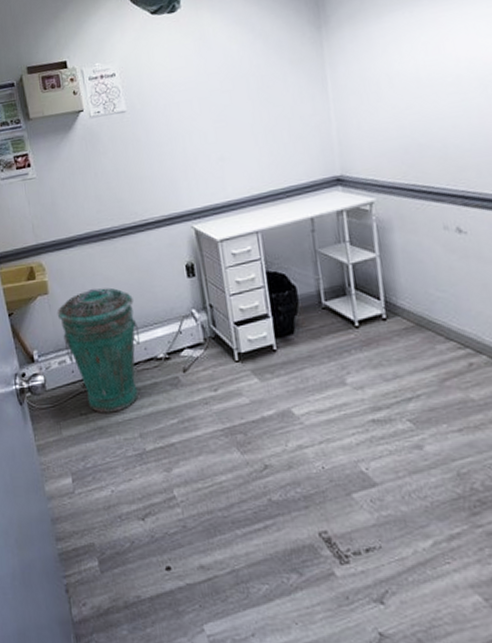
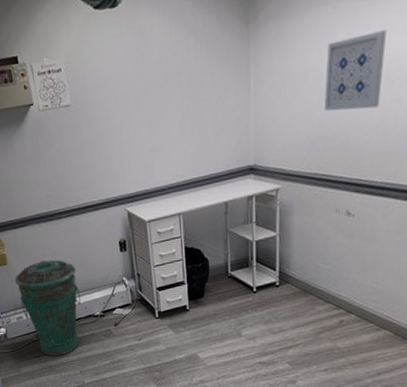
wall art: none [409,33,477,117] -> present [324,29,387,111]

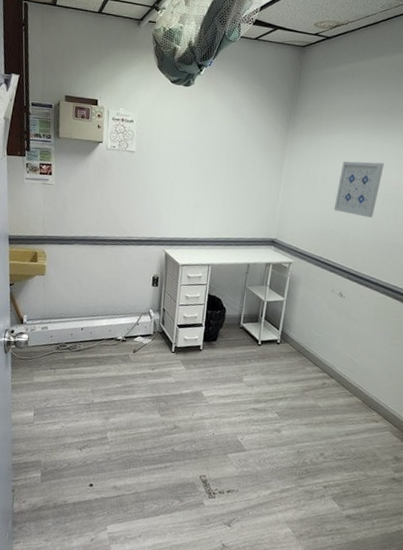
trash can: present [14,259,81,356] -> none [48,278,109,372]

